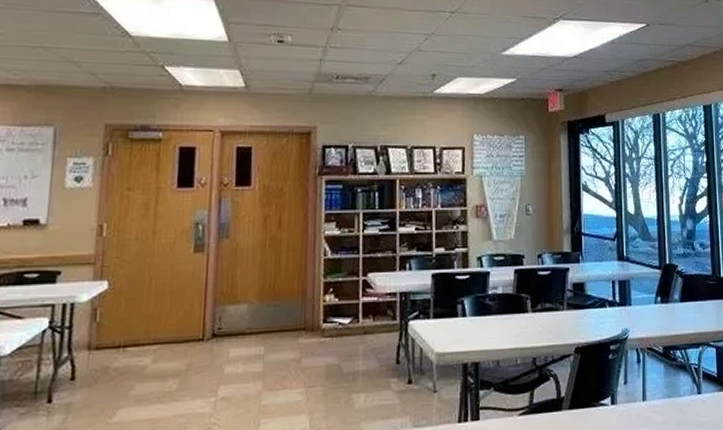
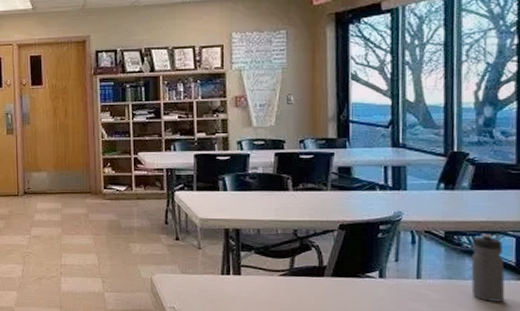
water bottle: none [684,346,712,417] -> present [471,234,505,302]

